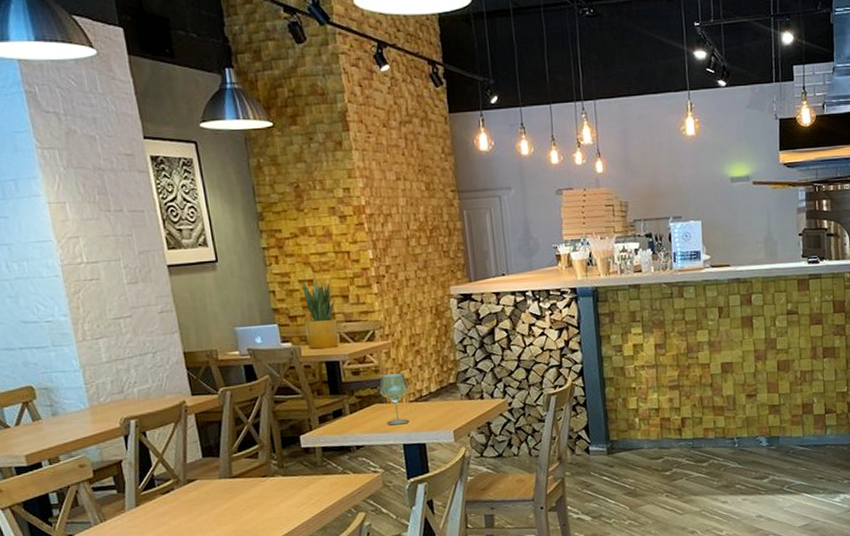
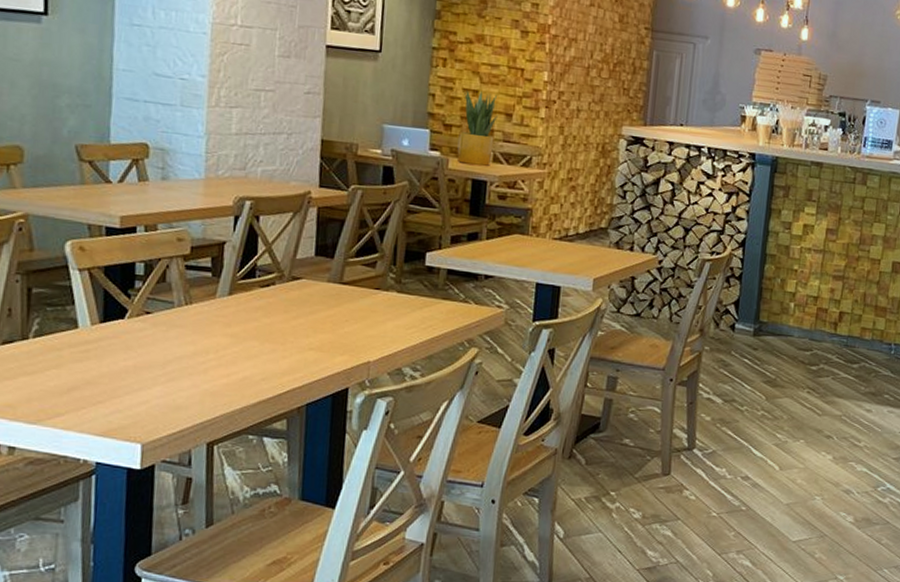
wine glass: present [379,372,409,426] -> none [523,204,556,262]

